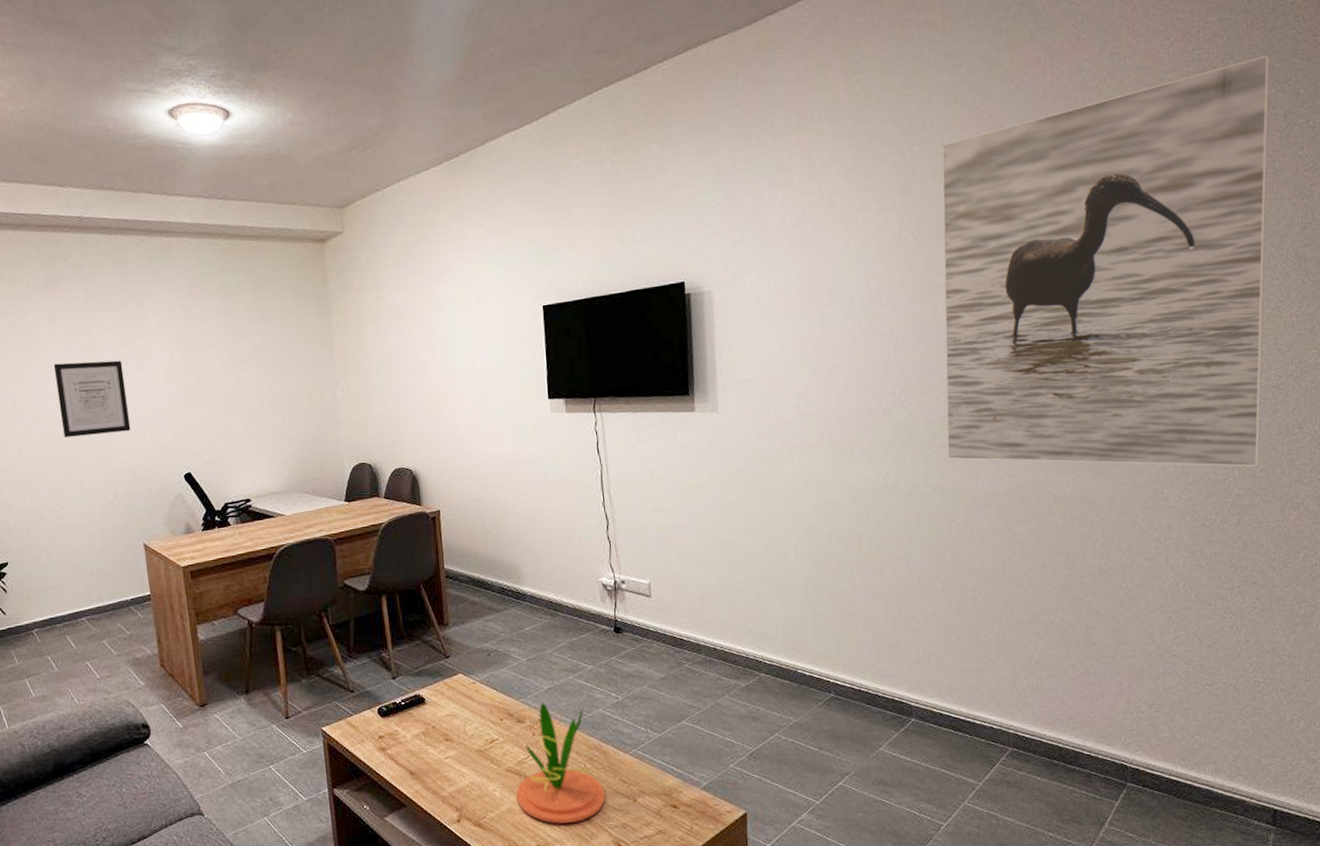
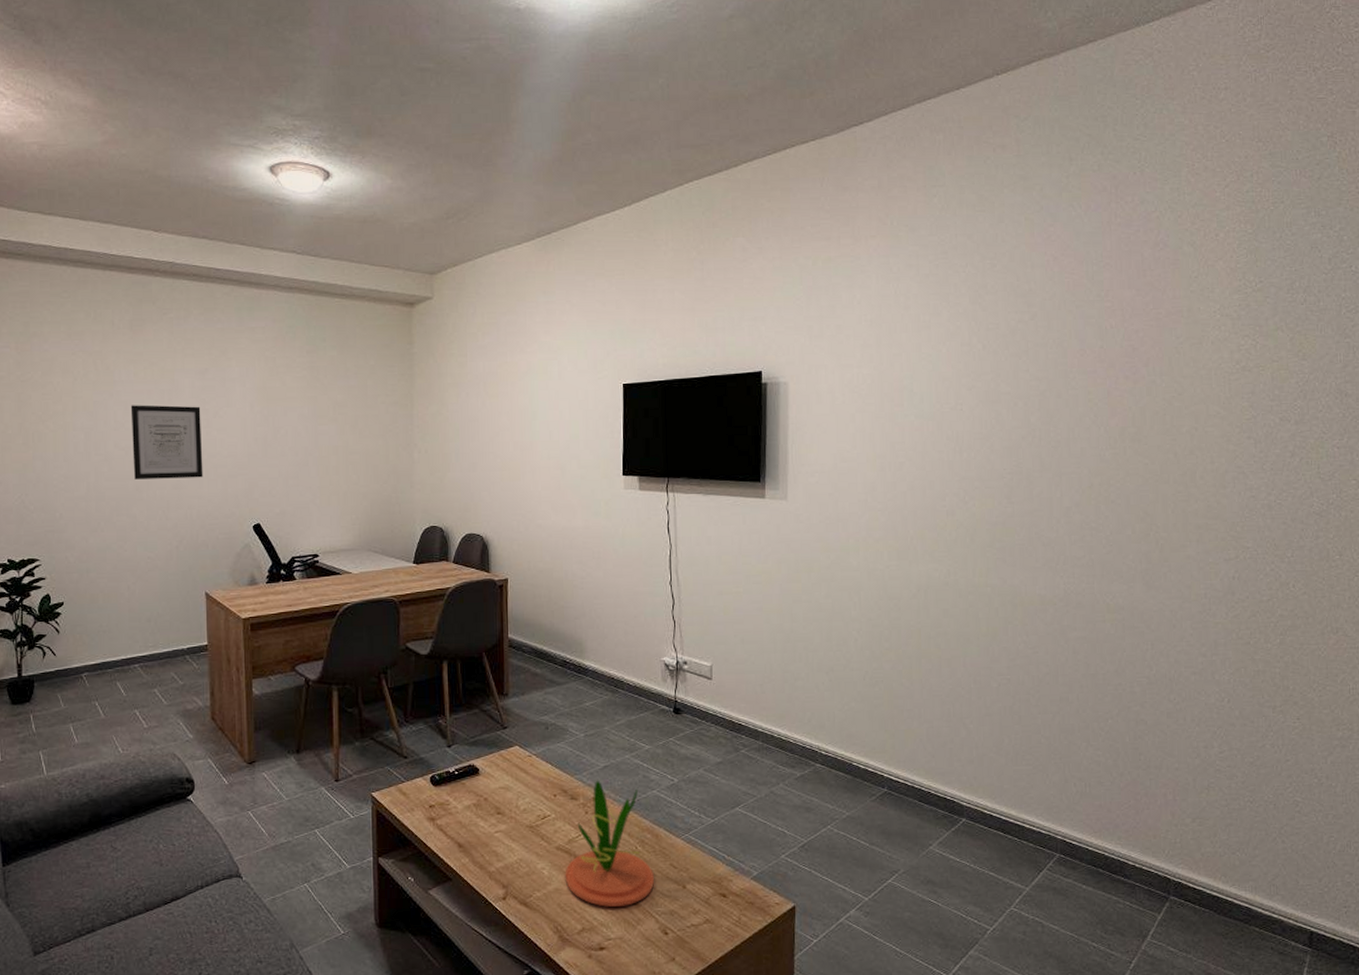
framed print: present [941,55,1270,467] -> none [1006,202,1317,590]

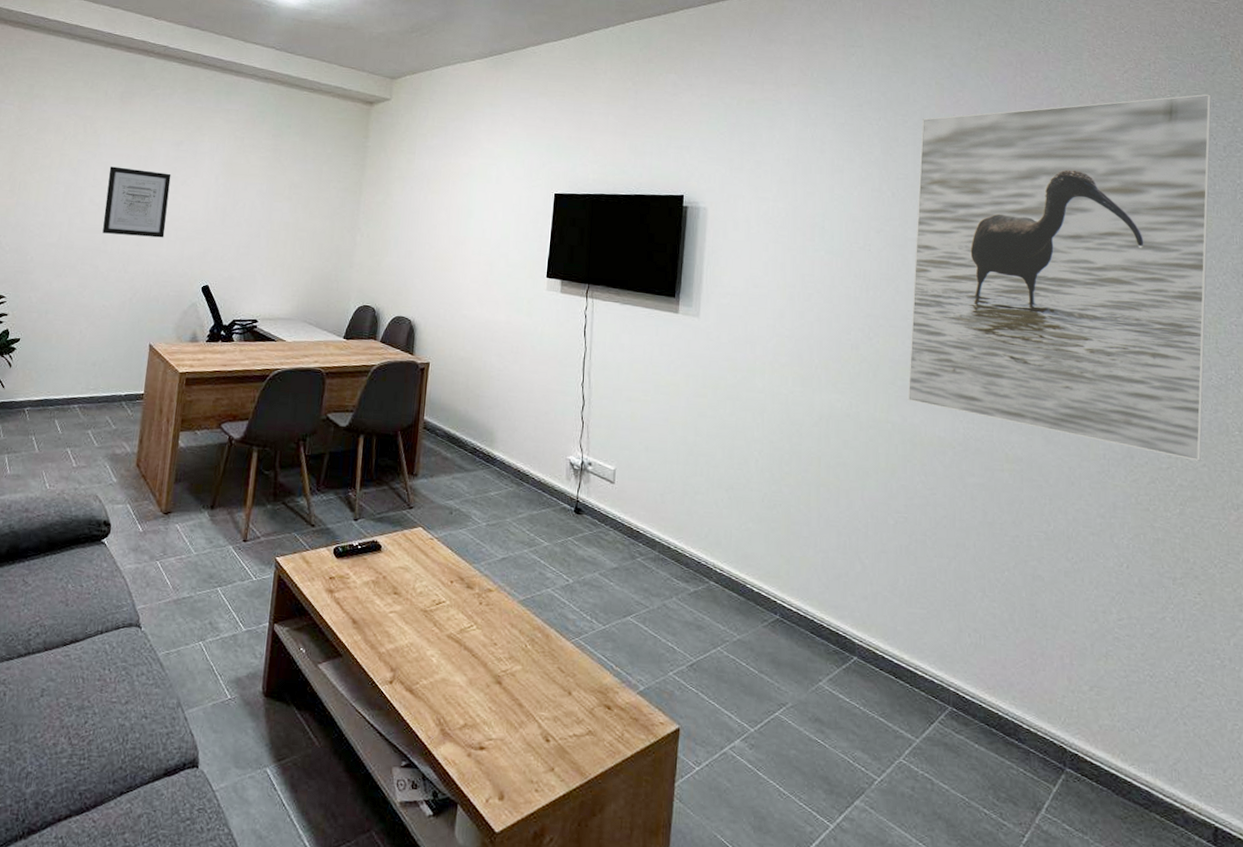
plant: present [565,781,654,907] -> none [452,572,541,706]
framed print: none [1006,202,1317,590] -> present [907,94,1212,461]

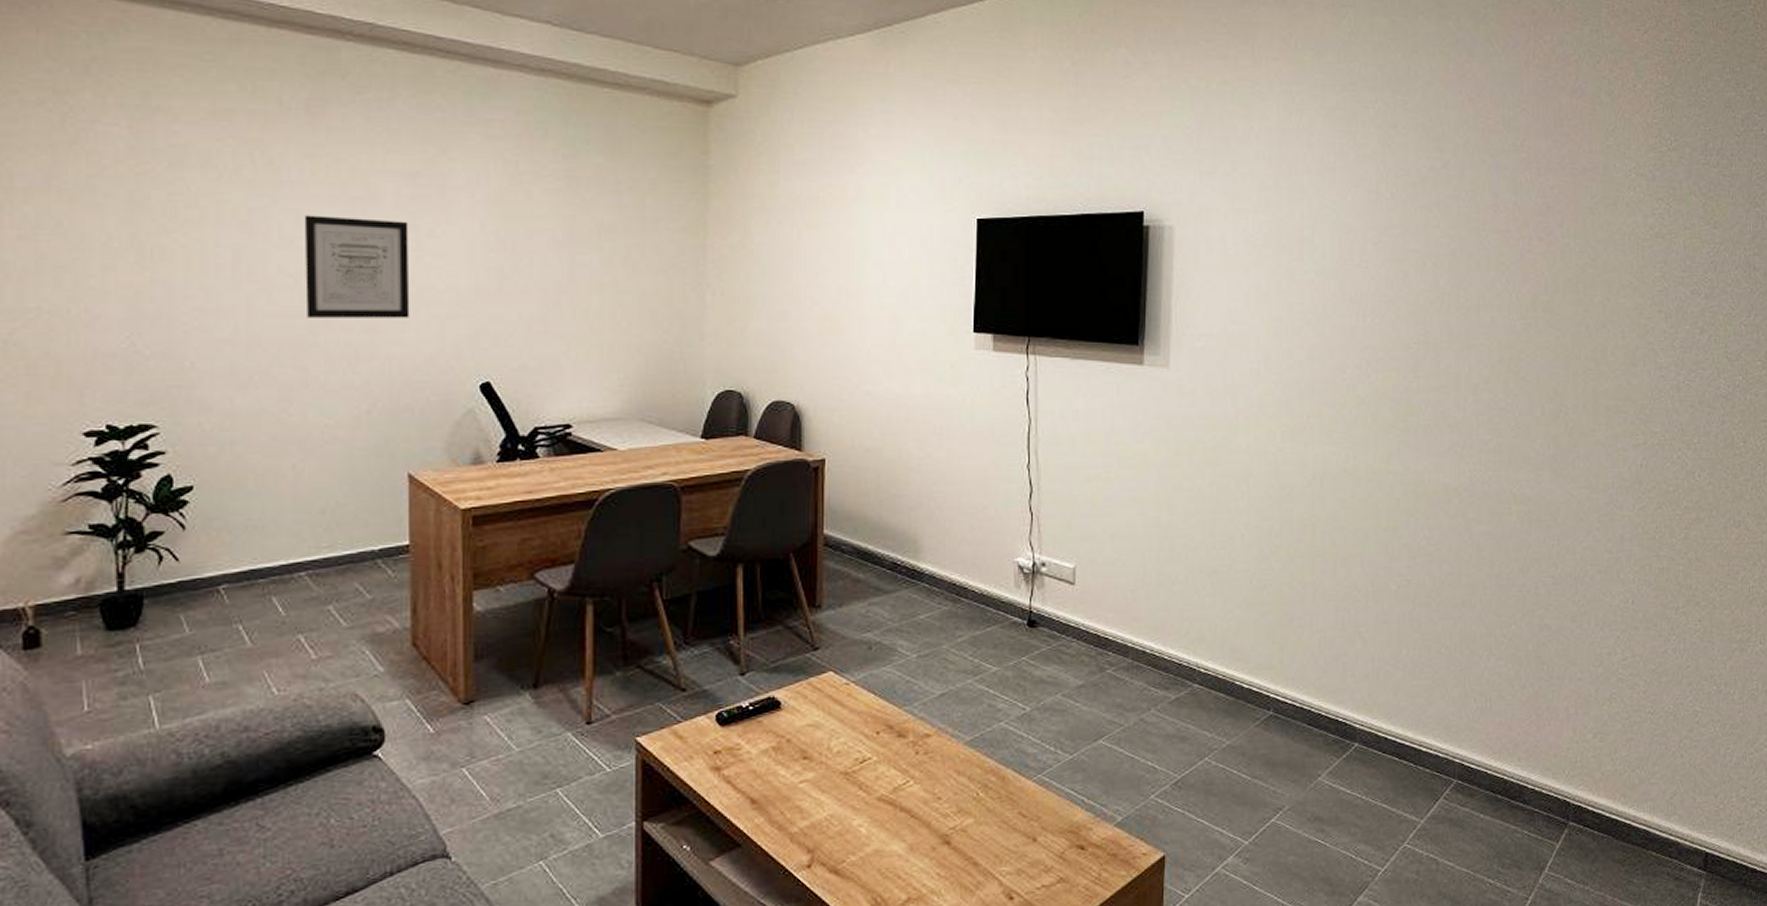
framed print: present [907,94,1212,461] -> none [1410,57,1732,479]

